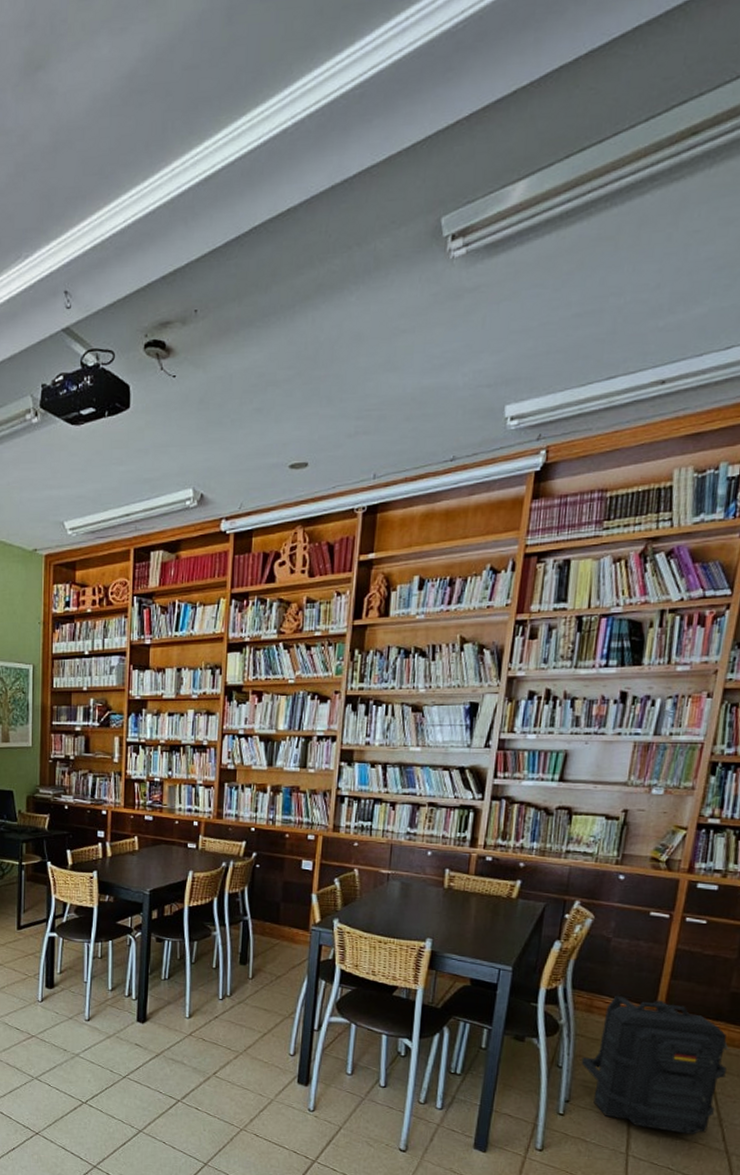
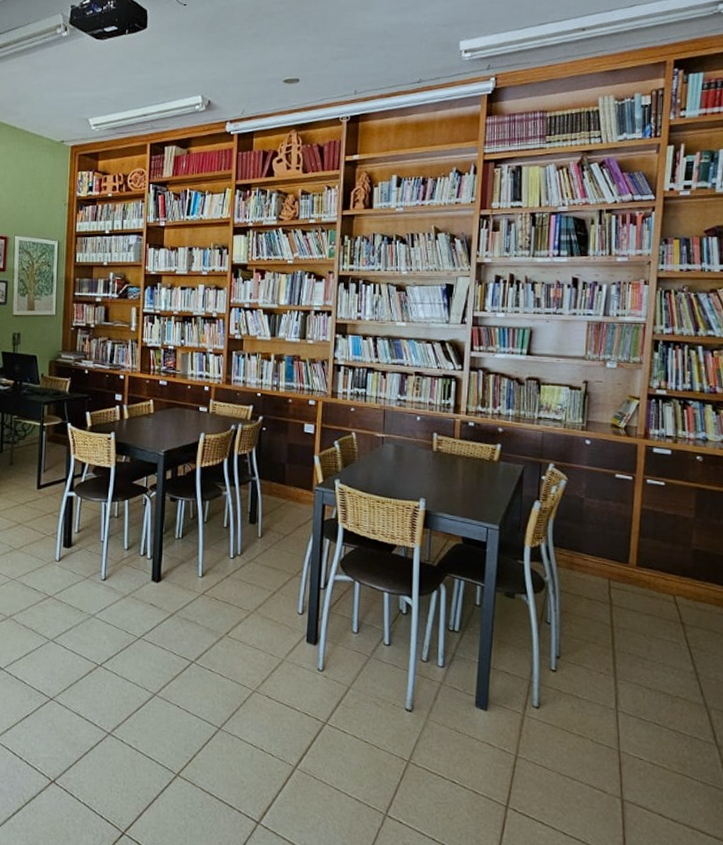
backpack: present [581,995,729,1136] -> none [567,552,697,690]

